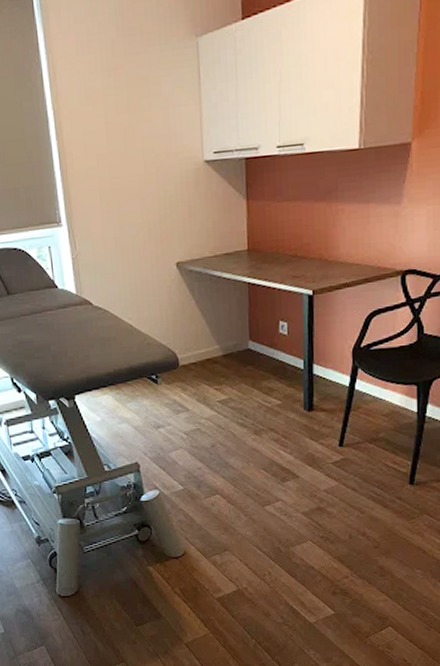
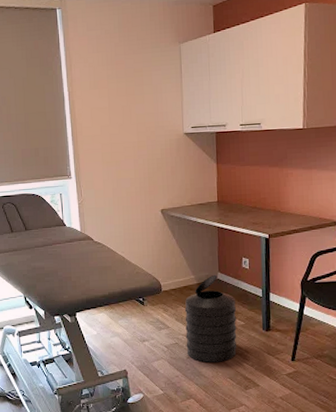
trash can: none [207,343,272,451] -> present [184,274,237,363]

